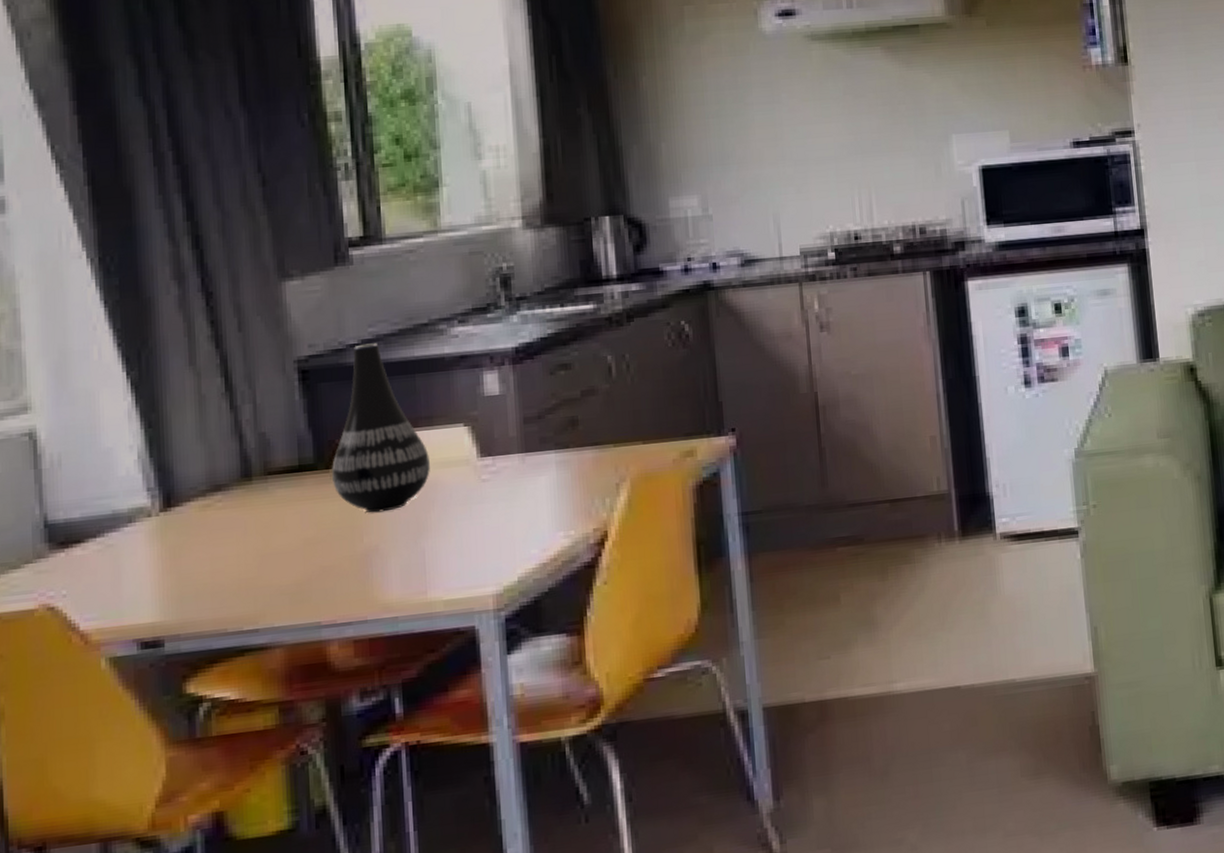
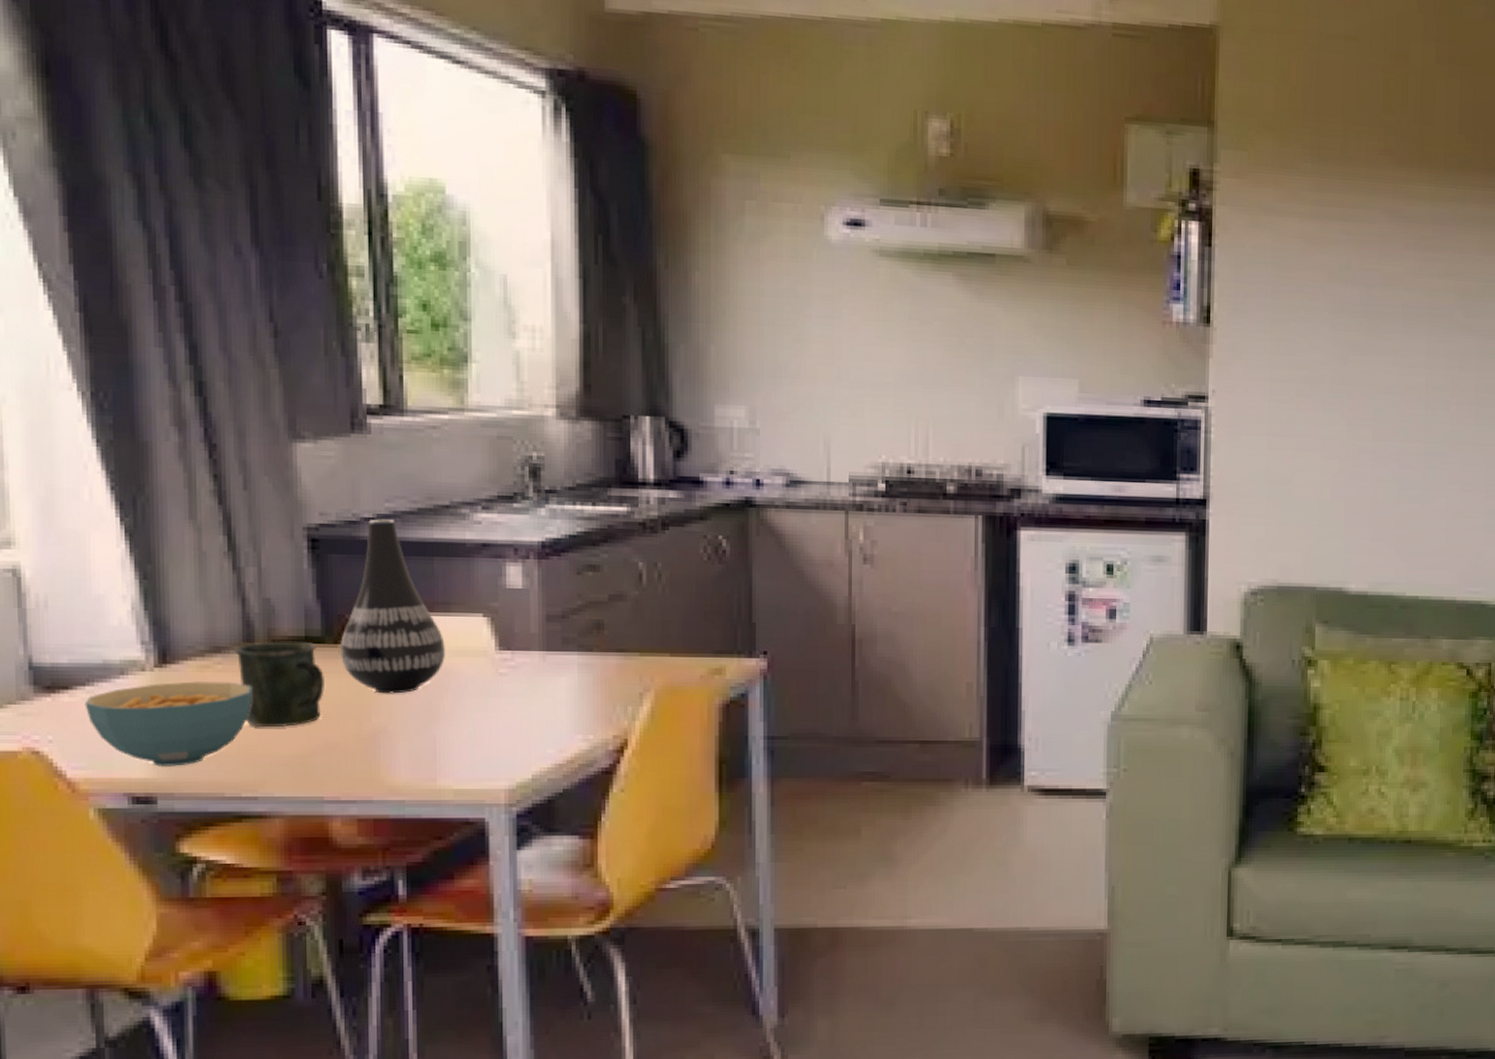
cereal bowl: none [95,518,251,610] -> present [84,681,252,768]
mug: none [233,470,318,560] -> present [234,641,324,728]

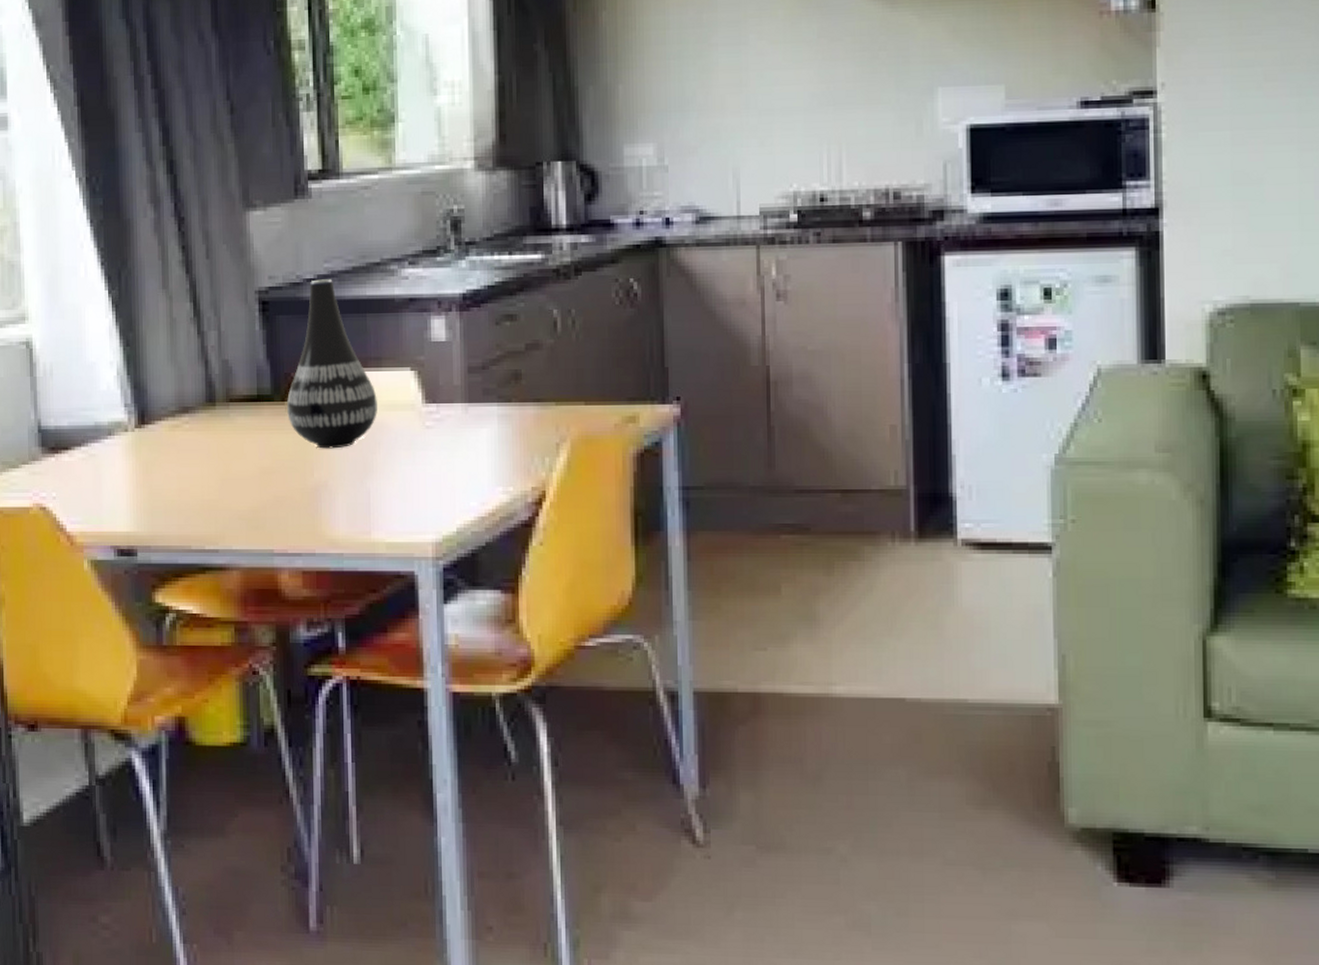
cereal bowl: present [84,681,252,768] -> none [80,440,214,522]
mug: present [234,641,324,728] -> none [199,400,274,483]

